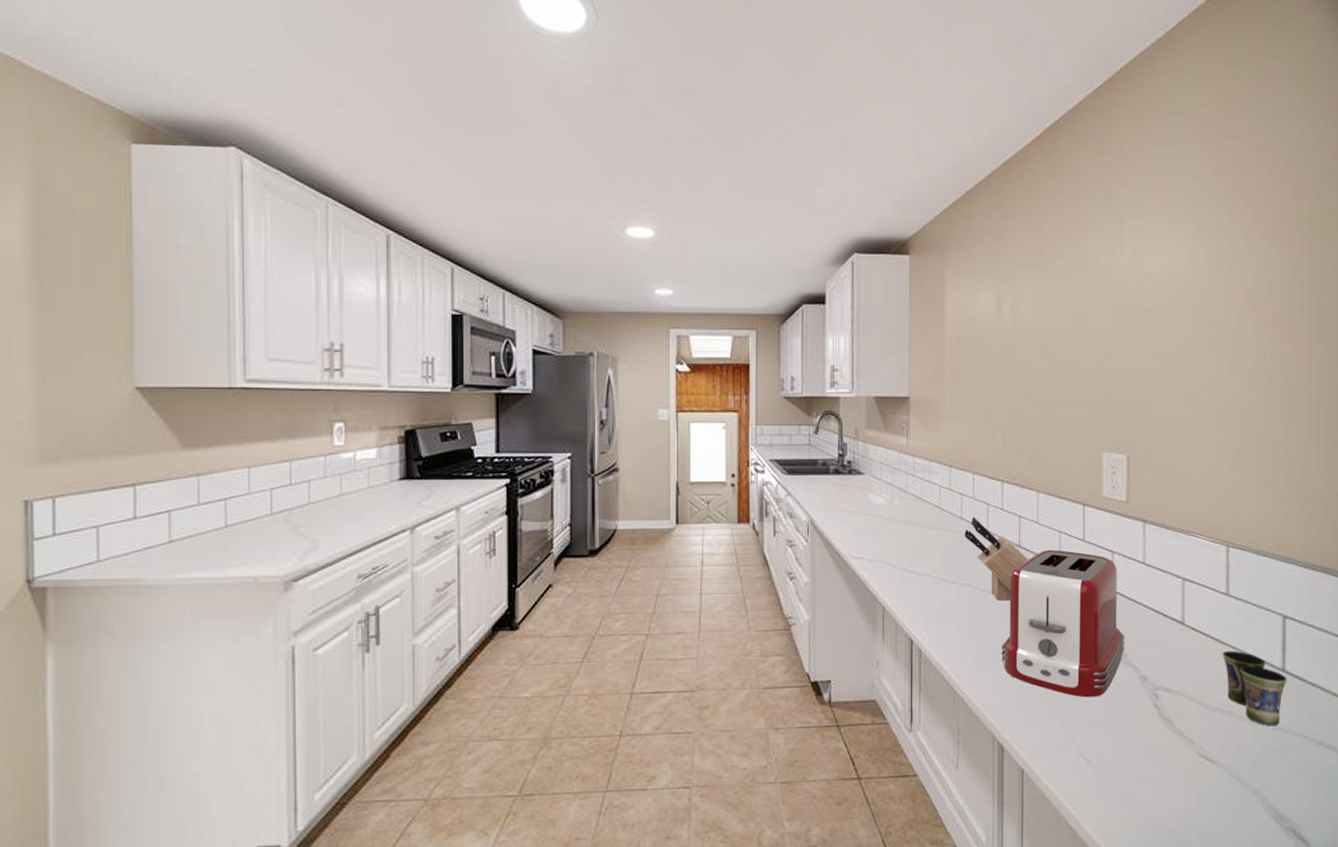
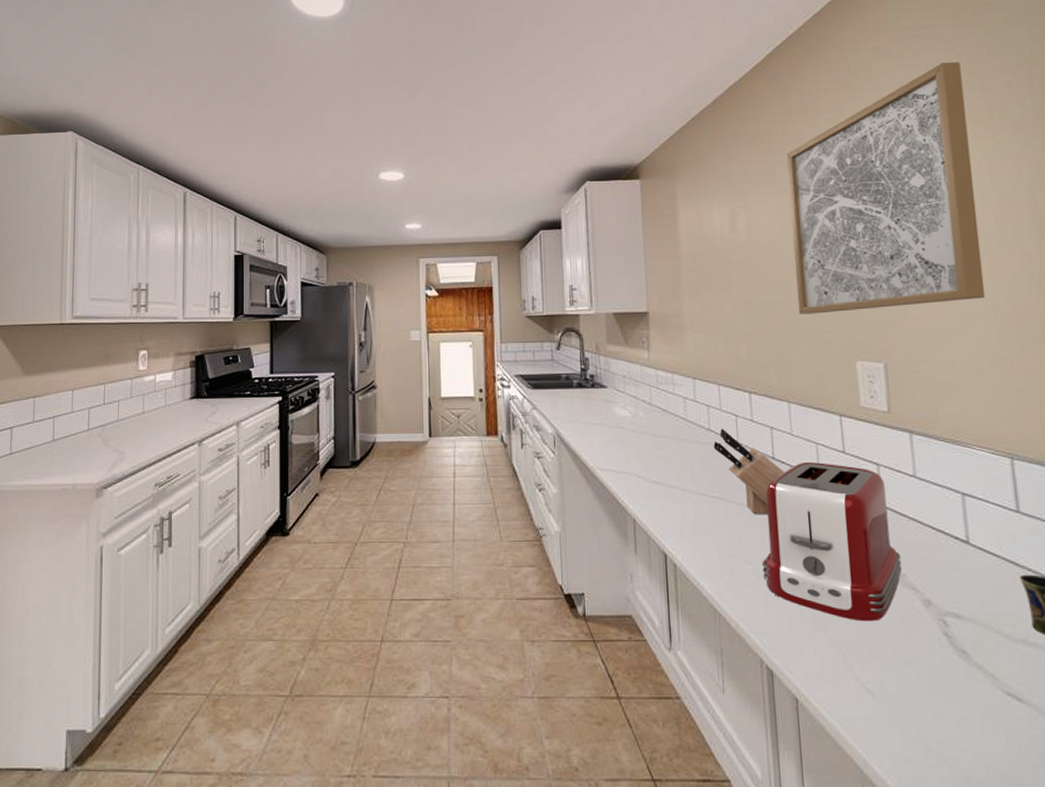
wall art: none [1054,154,1224,404] -> present [786,62,986,314]

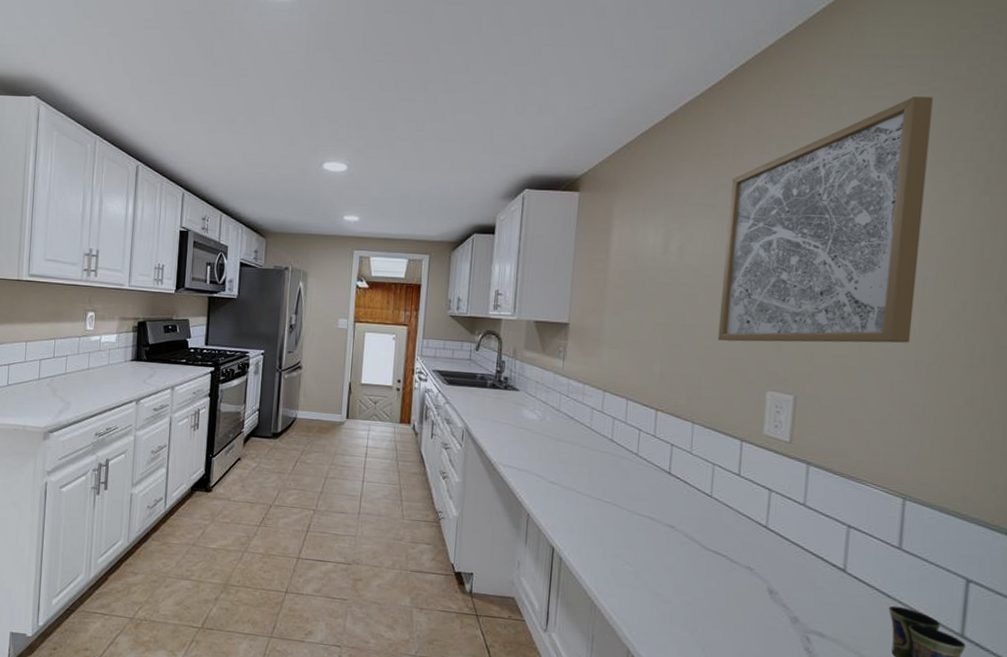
knife block: present [713,428,784,515] -> none [613,440,678,524]
toaster: present [762,462,902,622] -> none [642,480,777,630]

